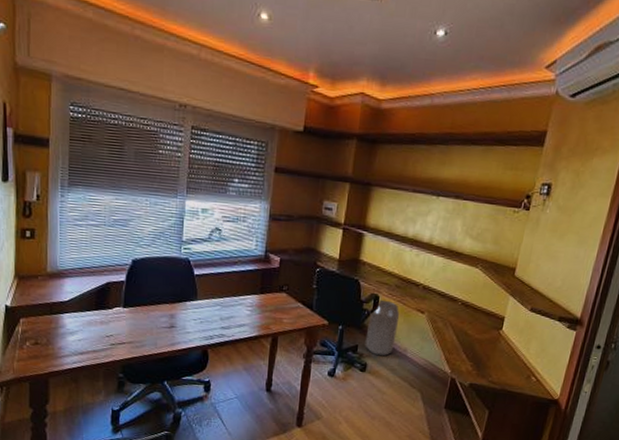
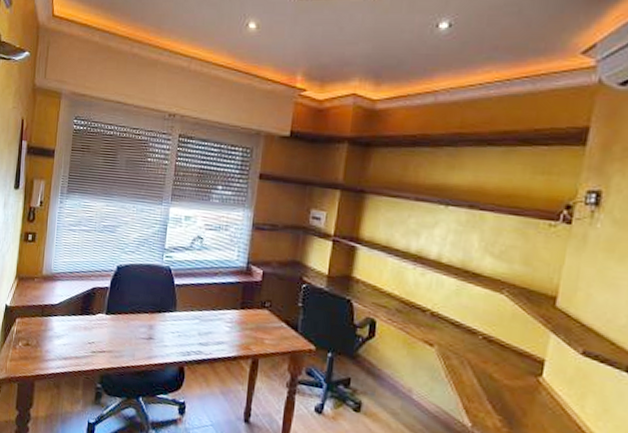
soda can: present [365,299,400,357] -> none [359,325,402,396]

